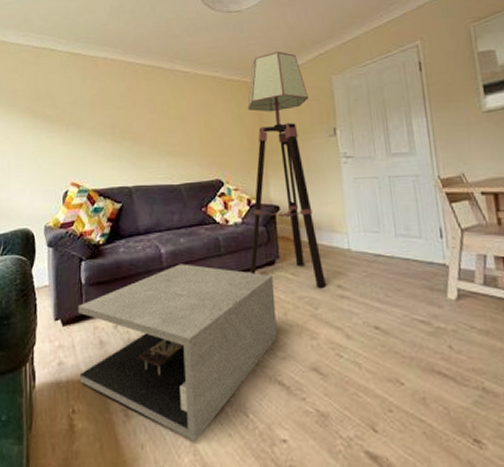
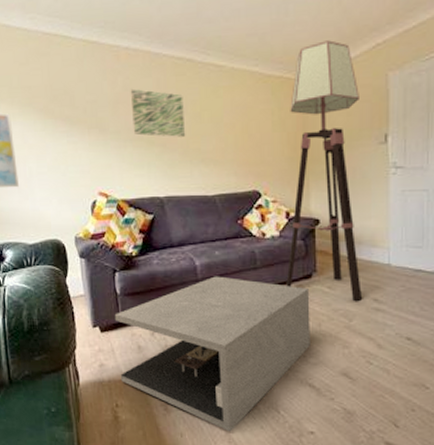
wall art: none [106,91,154,132] -> present [130,88,186,137]

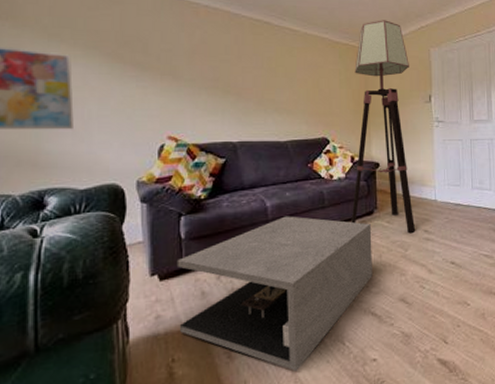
wall art: present [130,88,186,137] -> none [208,42,261,88]

